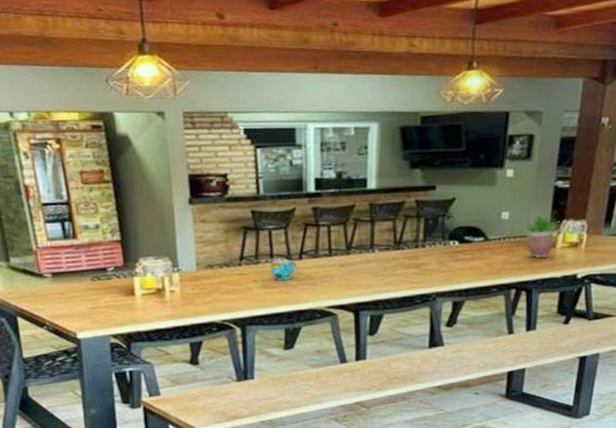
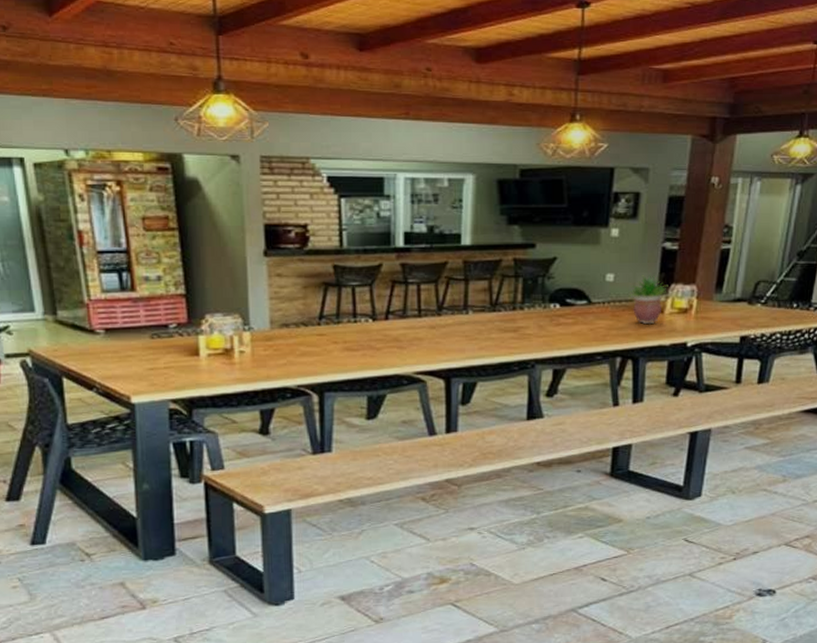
cup: present [270,259,298,281] -> none [352,318,384,343]

